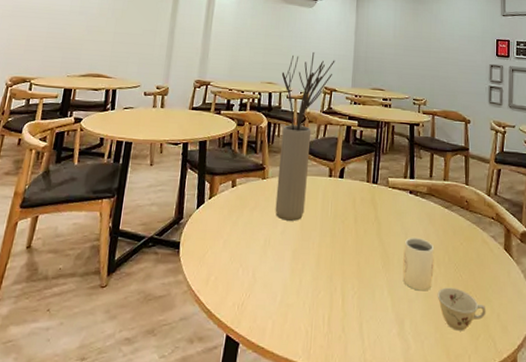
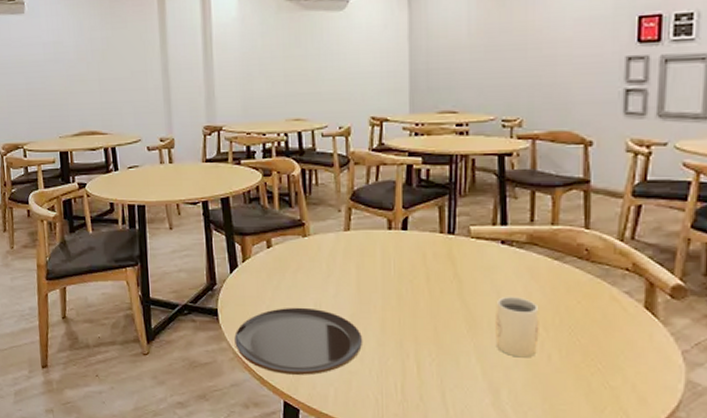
plate: none [190,242,301,308] -> present [234,307,363,375]
vase: present [275,52,335,221] -> none [311,72,383,282]
teacup: present [437,287,486,331] -> none [544,353,616,402]

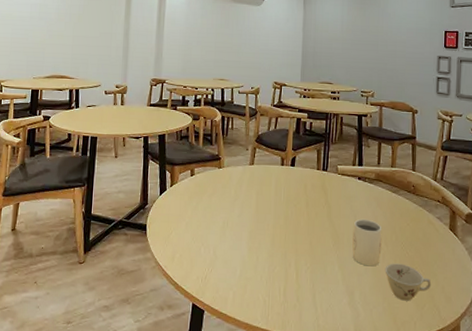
plate: present [234,307,363,375] -> none [157,224,258,281]
teacup: none [544,353,616,402] -> present [385,263,432,301]

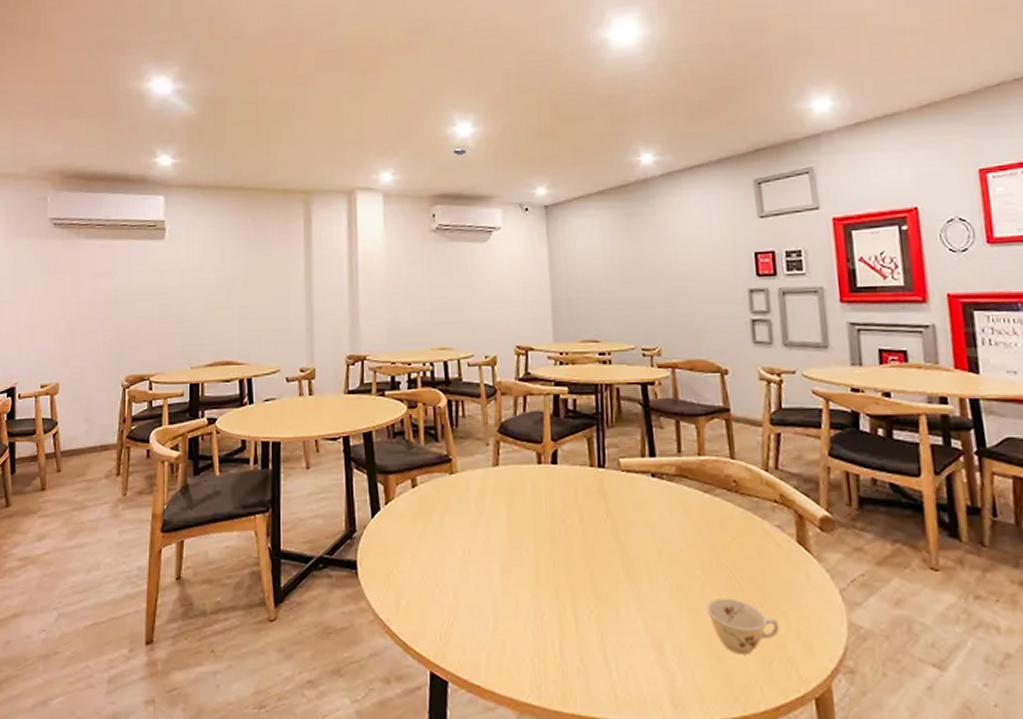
mug: present [352,218,382,267] -> none [651,534,698,605]

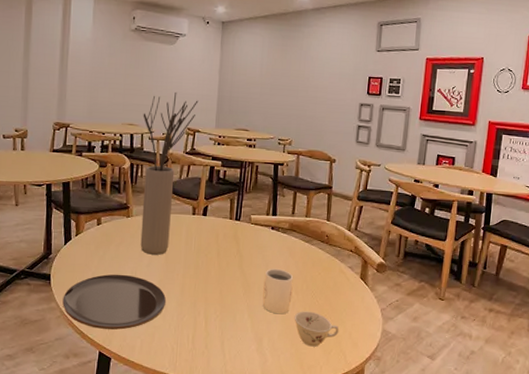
plate: none [375,555,517,638] -> present [62,274,167,330]
vase: none [457,302,527,524] -> present [140,93,199,255]
mug: none [651,534,698,605] -> present [262,268,294,315]

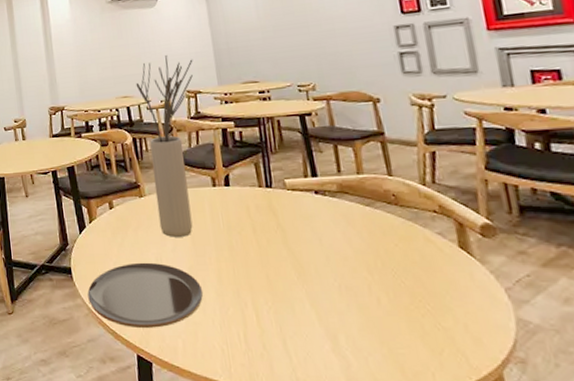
mug: present [262,268,294,315] -> none [319,242,366,302]
teacup: present [294,311,339,347] -> none [374,296,448,345]

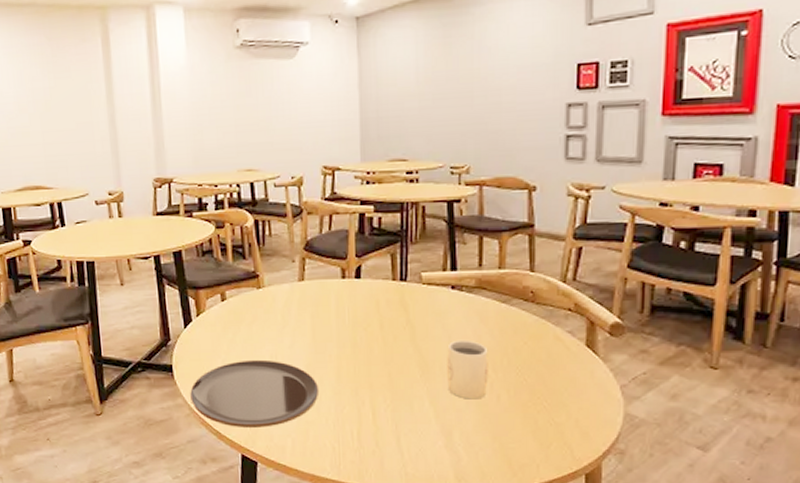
vase: present [136,55,193,237] -> none [263,121,335,333]
mug: none [319,242,366,302] -> present [447,339,488,400]

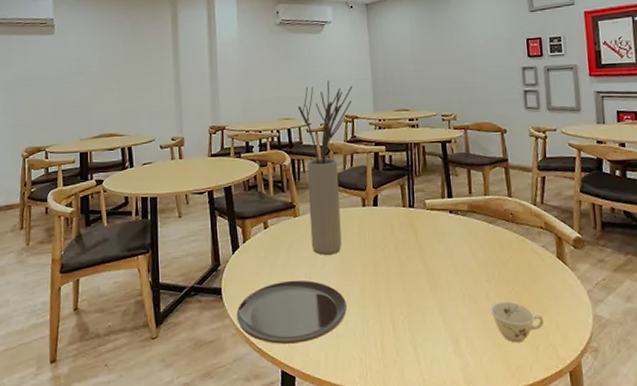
vase: none [263,121,335,333] -> present [298,81,353,255]
mug: present [447,339,488,400] -> none [449,256,485,309]
teacup: none [493,394,561,440] -> present [490,301,545,343]

